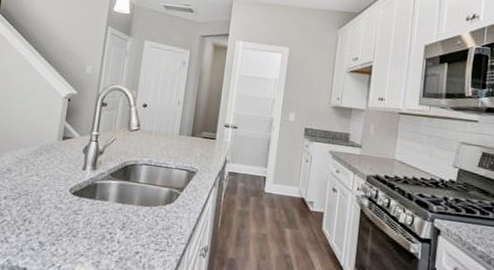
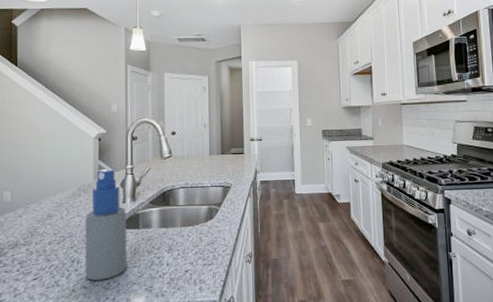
spray bottle: none [35,131,85,246] -> present [85,169,126,280]

